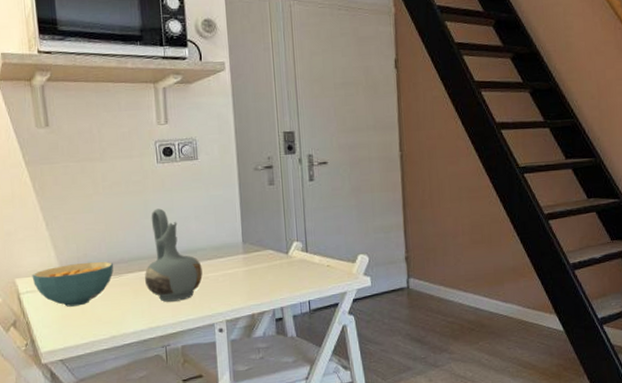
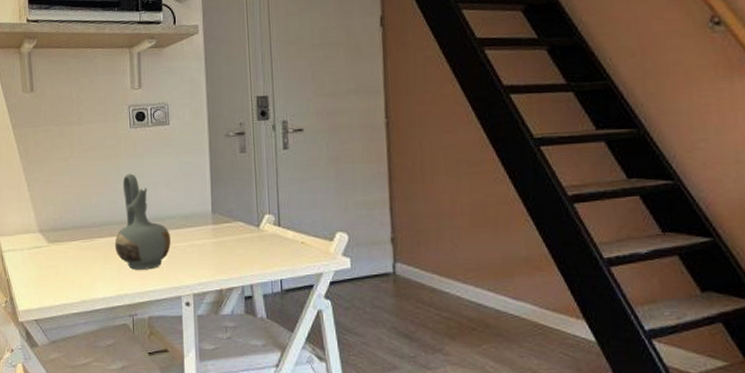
cereal bowl: present [32,261,114,307] -> none [13,224,87,268]

